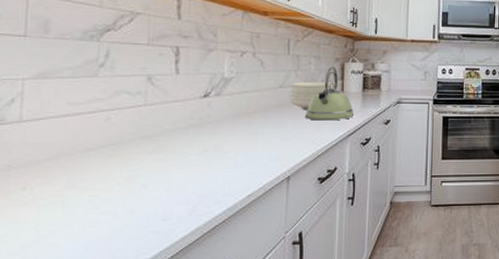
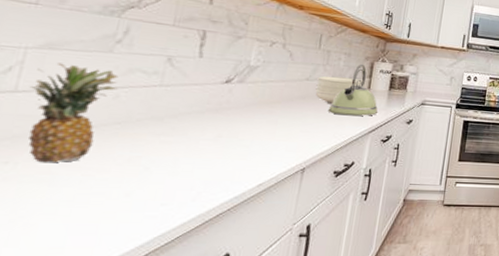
fruit: none [32,91,108,187] -> present [27,62,119,163]

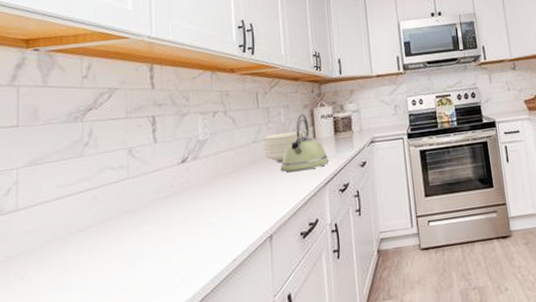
fruit: present [27,62,119,163] -> none [26,173,94,273]

